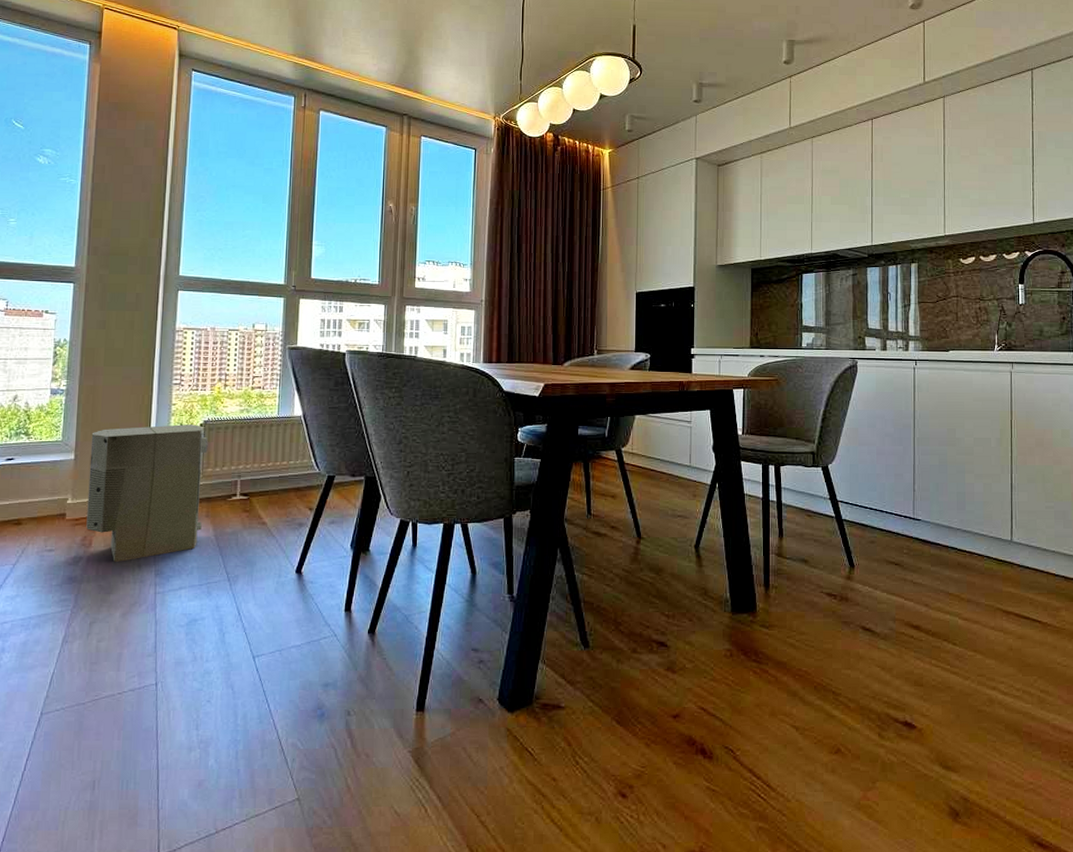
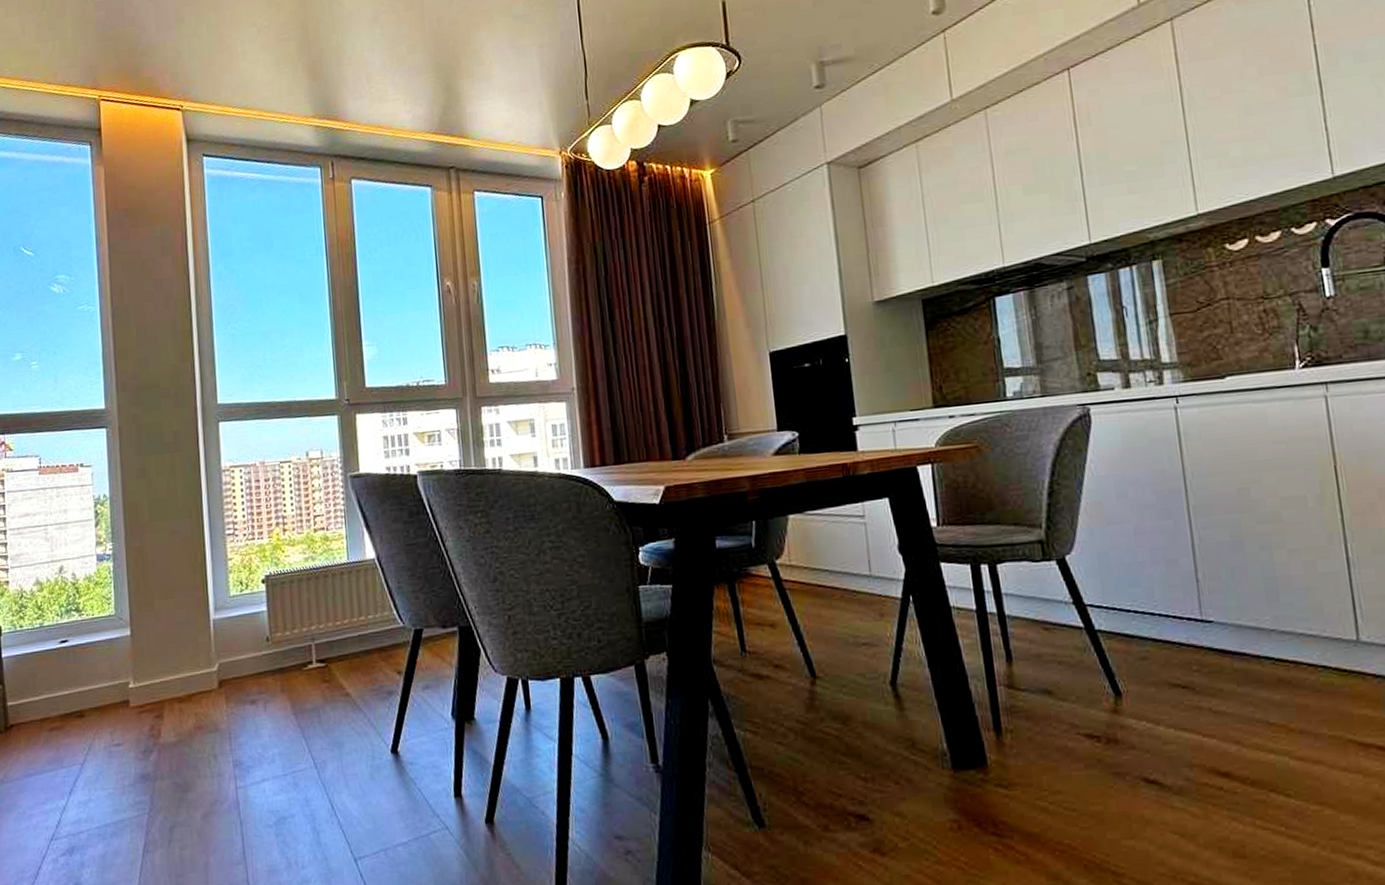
air purifier: present [86,424,208,563] -> none [145,581,278,755]

